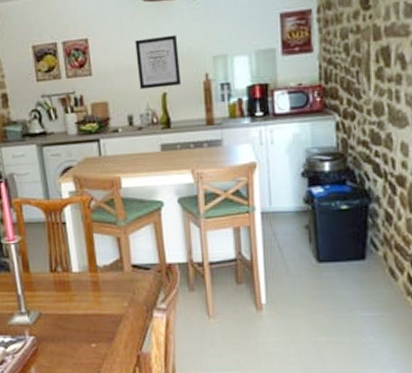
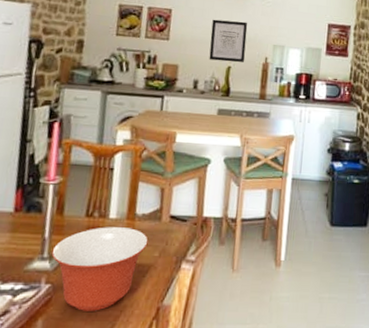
mixing bowl: none [28,280,115,360] -> present [51,227,148,311]

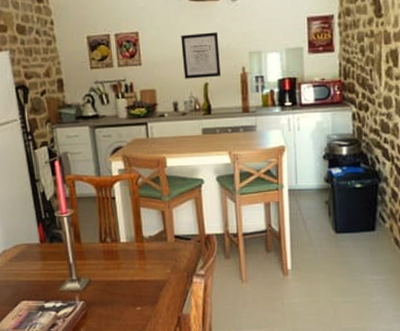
mixing bowl: present [51,227,148,311] -> none [78,249,159,322]

